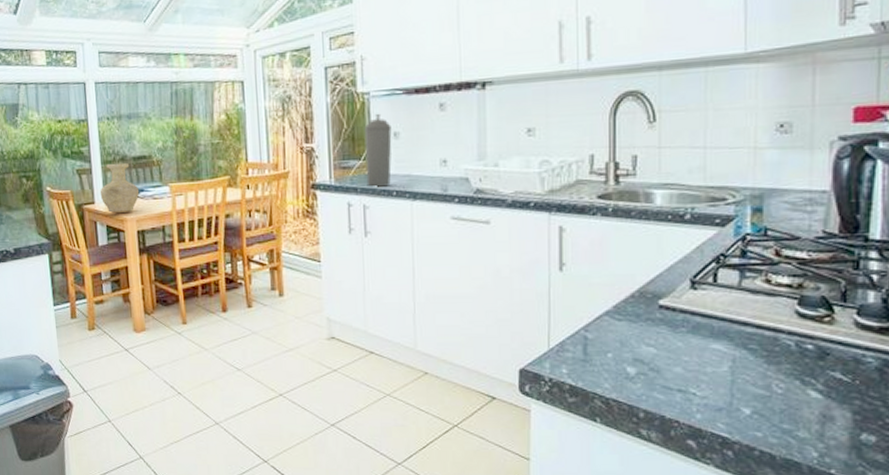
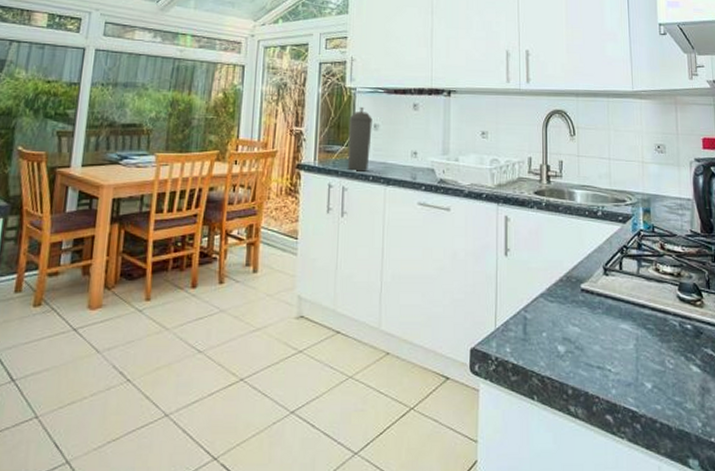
vase: present [99,163,139,214] -> none [78,128,122,180]

